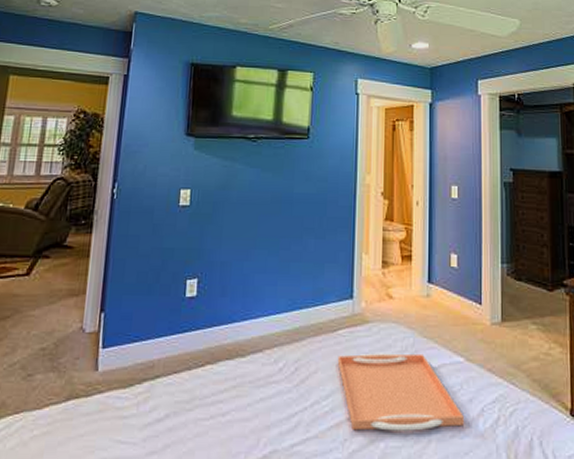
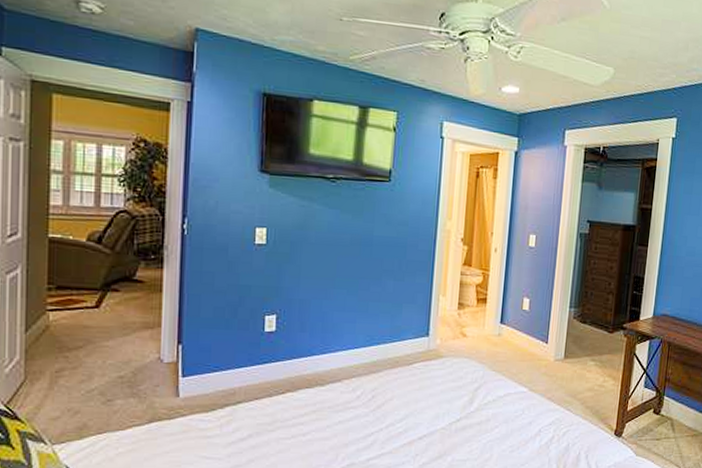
serving tray: present [337,353,464,431] -> none [412,383,523,448]

